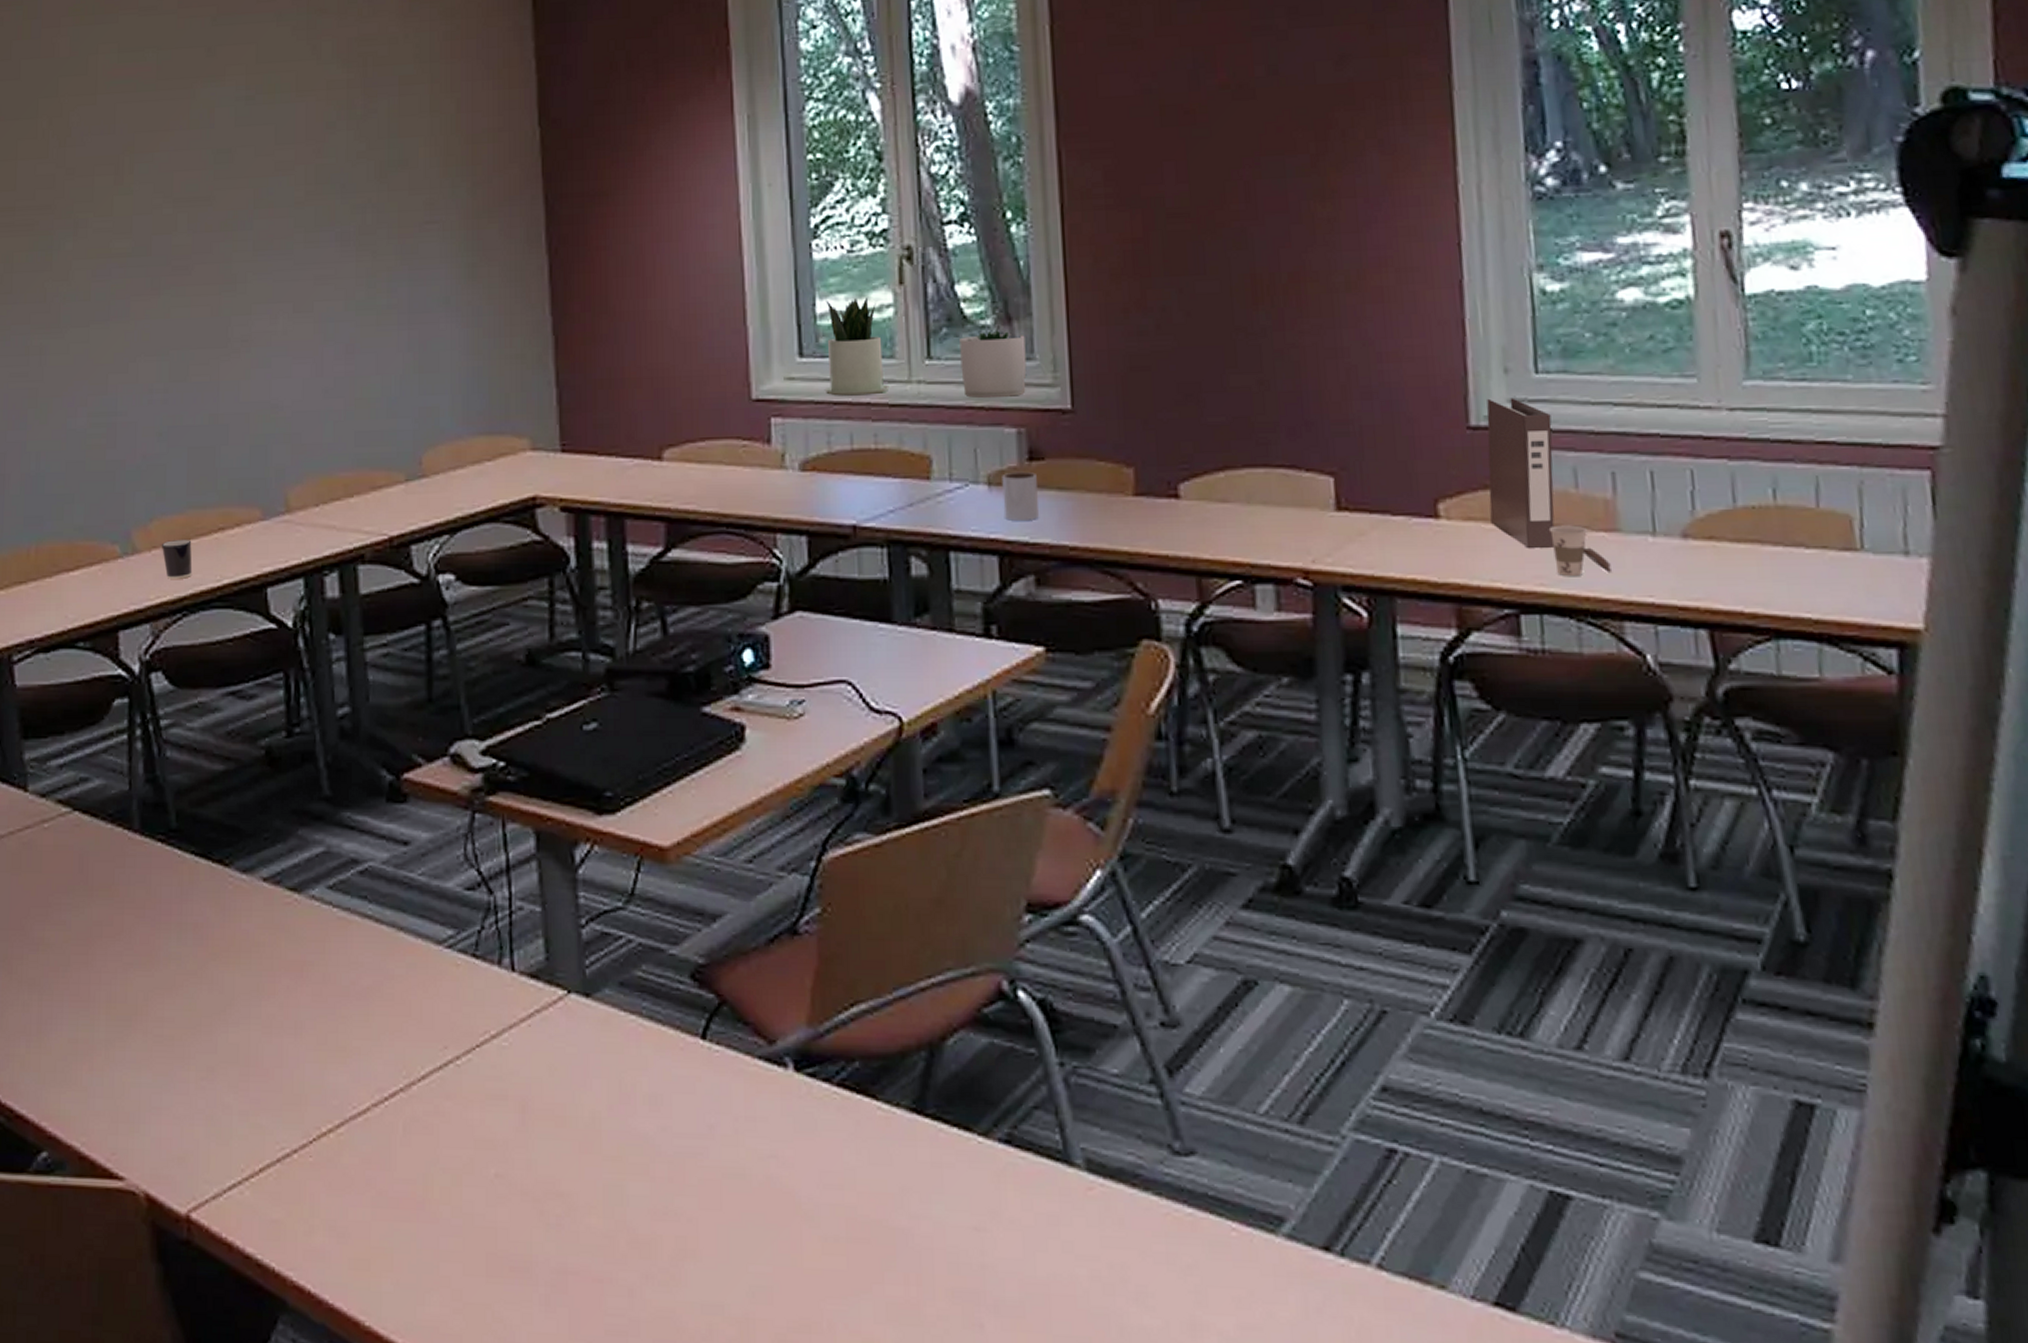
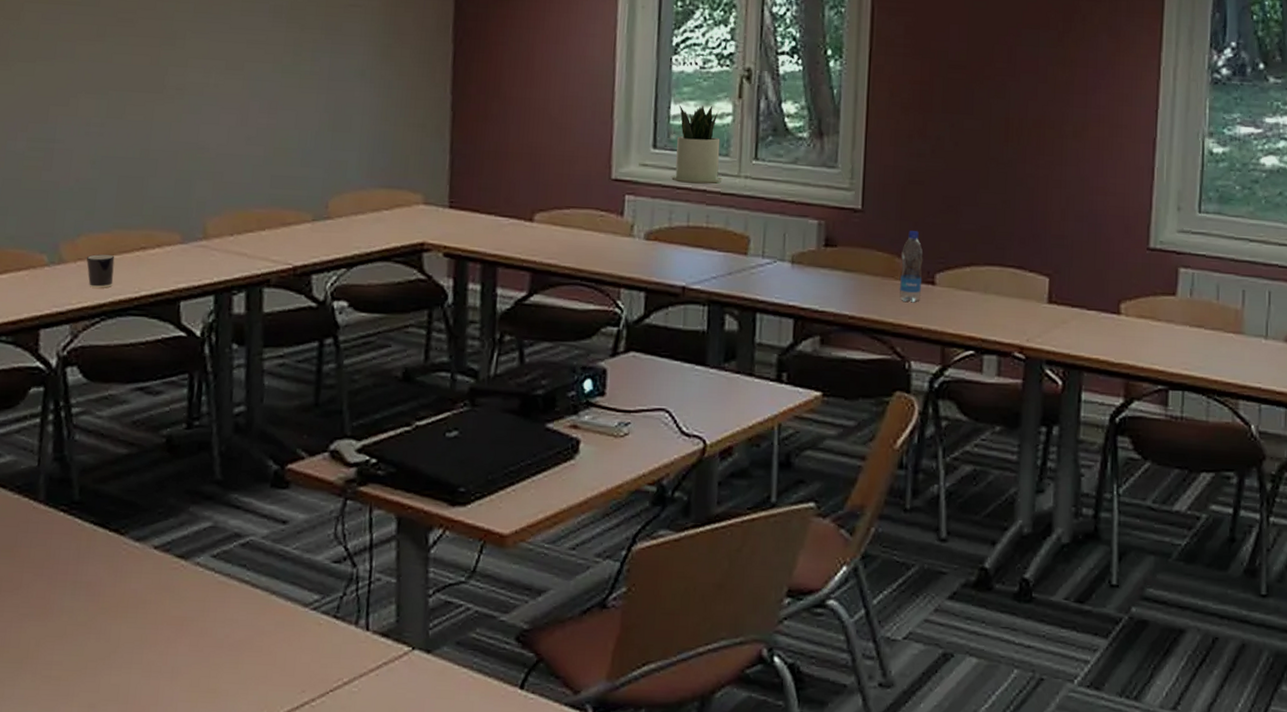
planter: present [960,330,1027,399] -> none [780,142,832,196]
cup: present [1002,471,1039,522] -> none [801,254,830,294]
bottle: none [1130,431,1163,524] -> present [900,231,924,303]
binder: present [1486,397,1555,548] -> none [1156,228,1206,342]
cup: present [1550,525,1613,577] -> none [1196,326,1236,365]

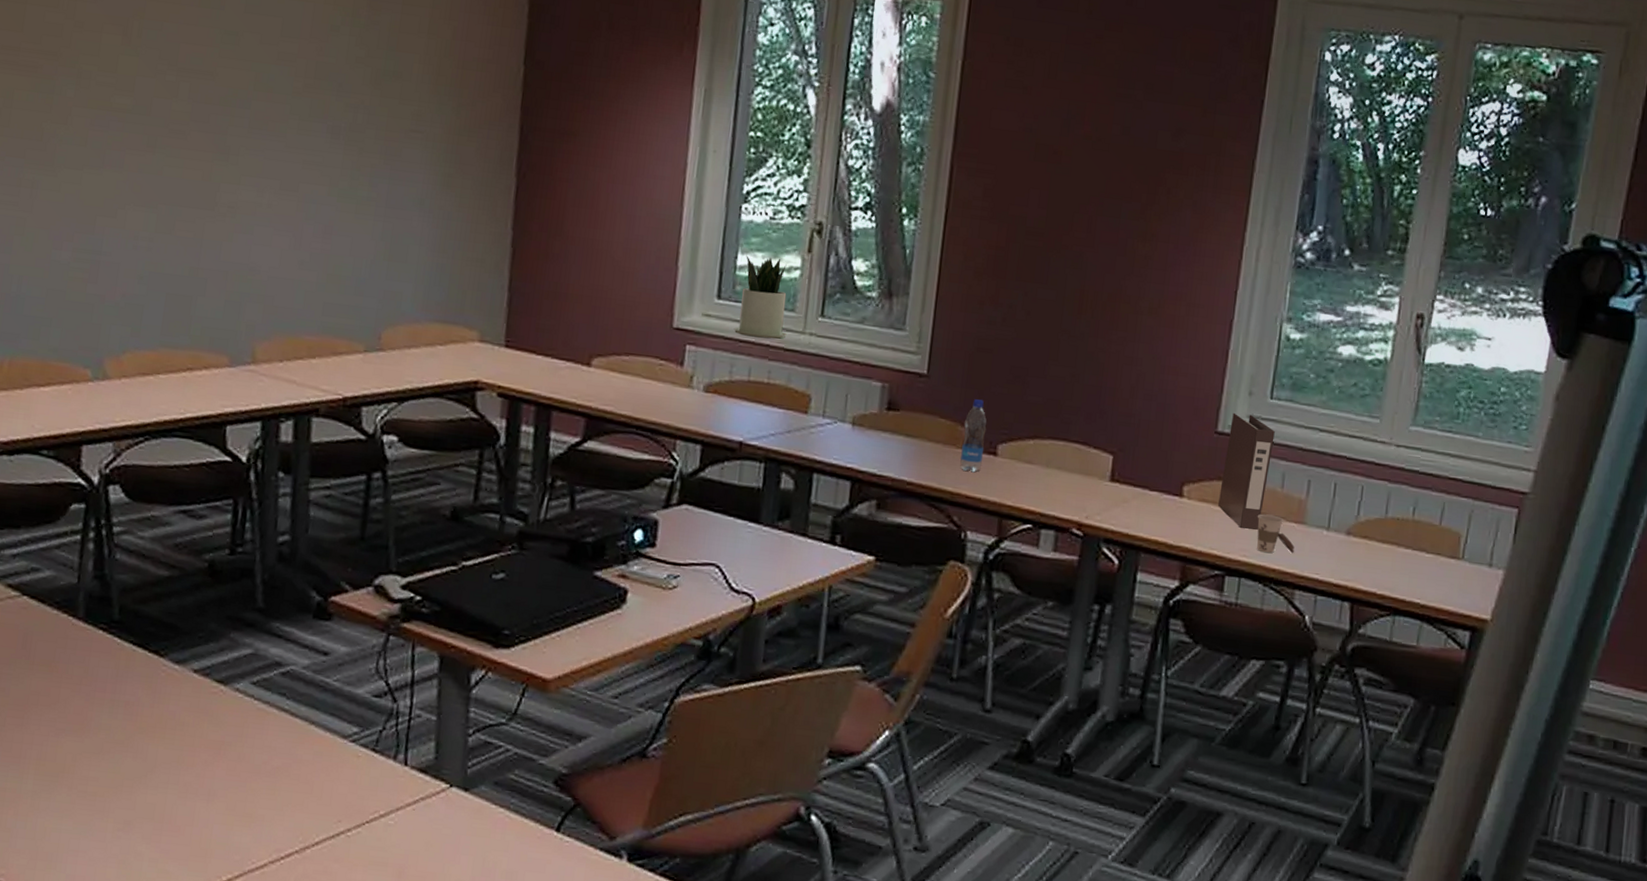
mug: present [86,254,115,288] -> none [131,372,161,408]
binder: none [1156,228,1206,342] -> present [1218,412,1275,530]
cup: none [1196,326,1236,365] -> present [1257,514,1295,554]

